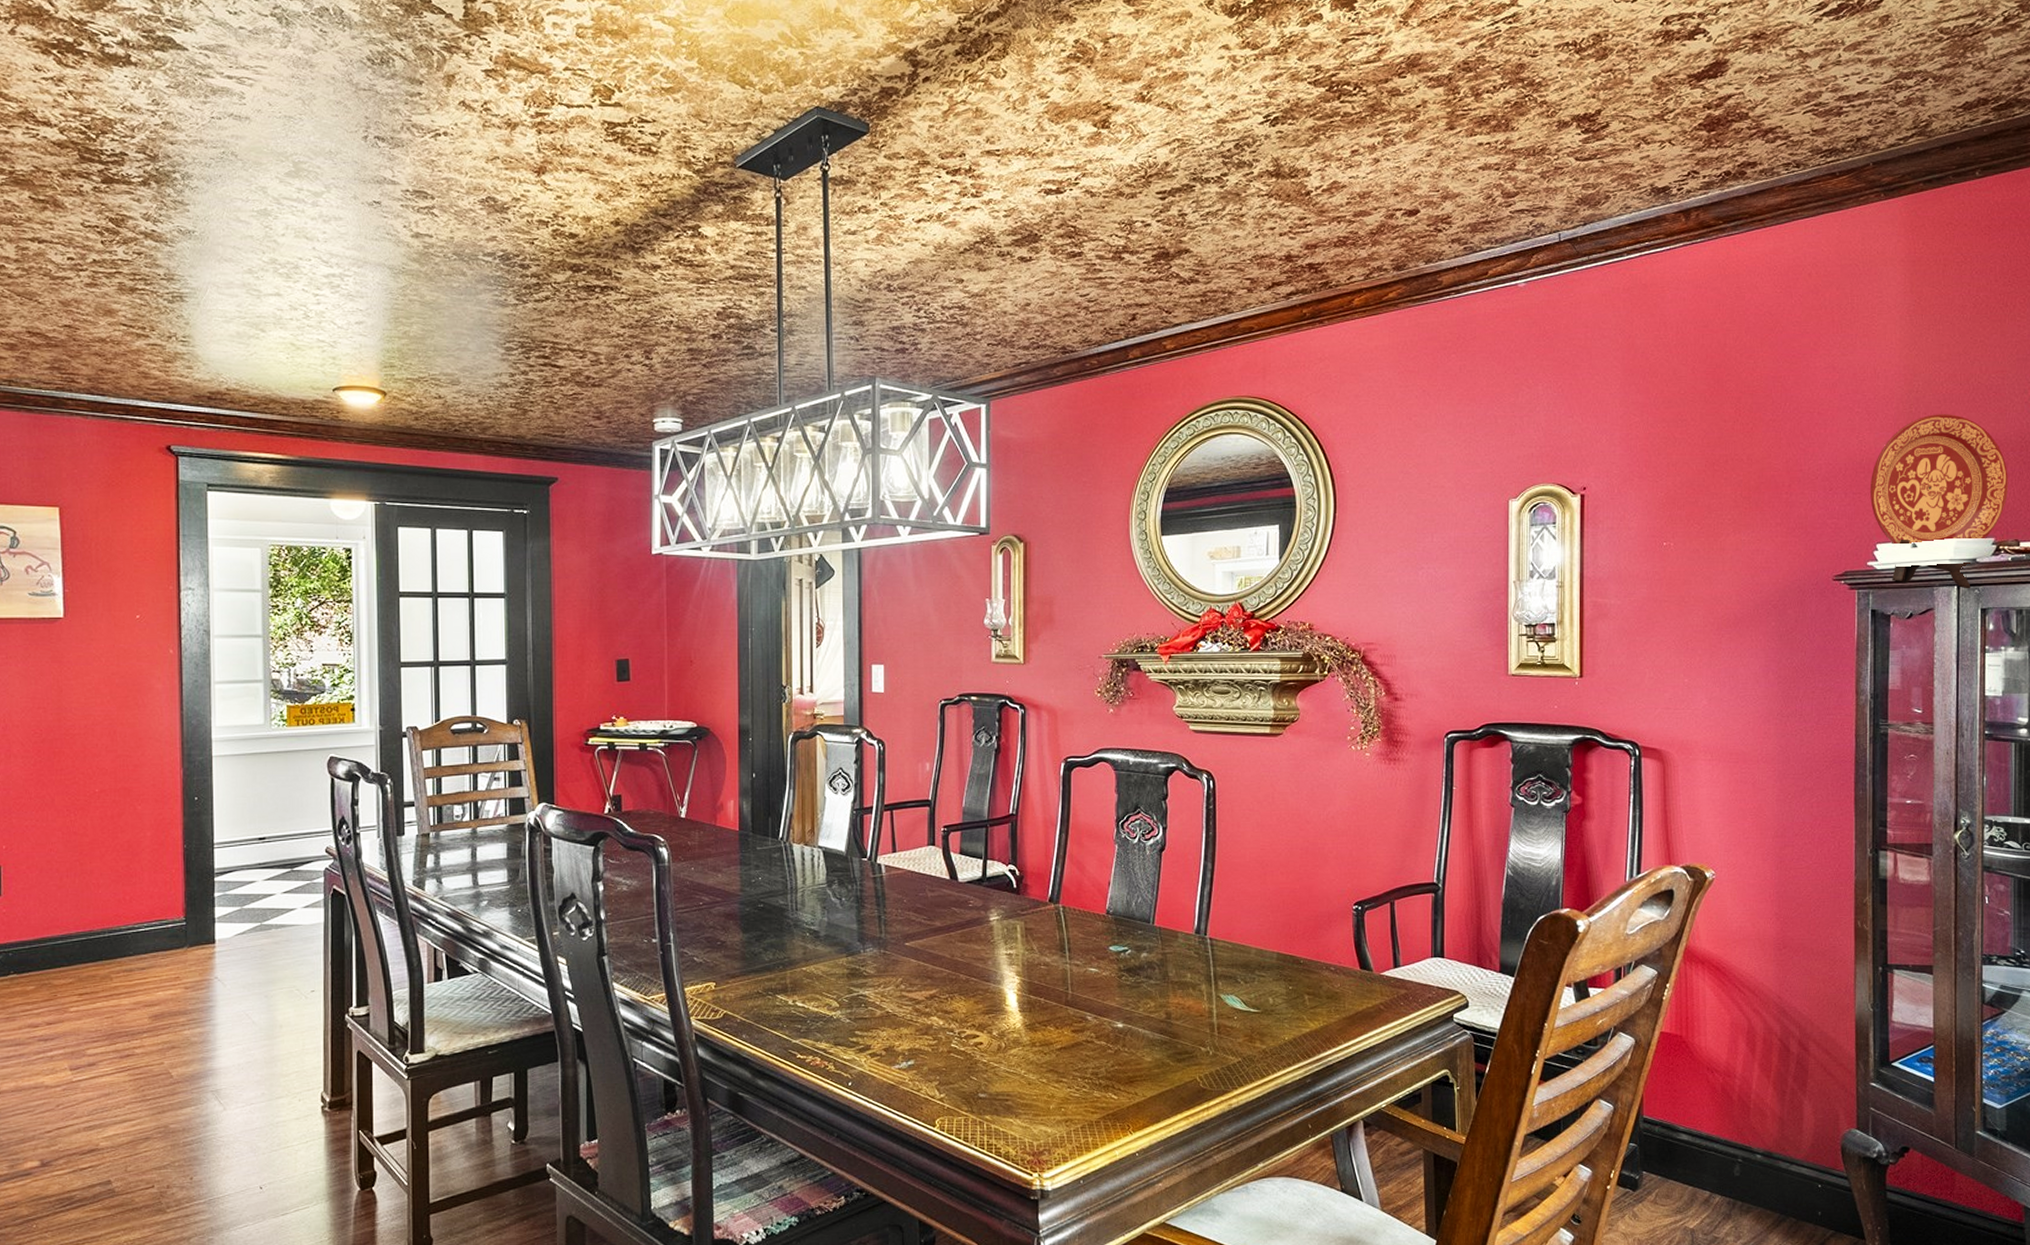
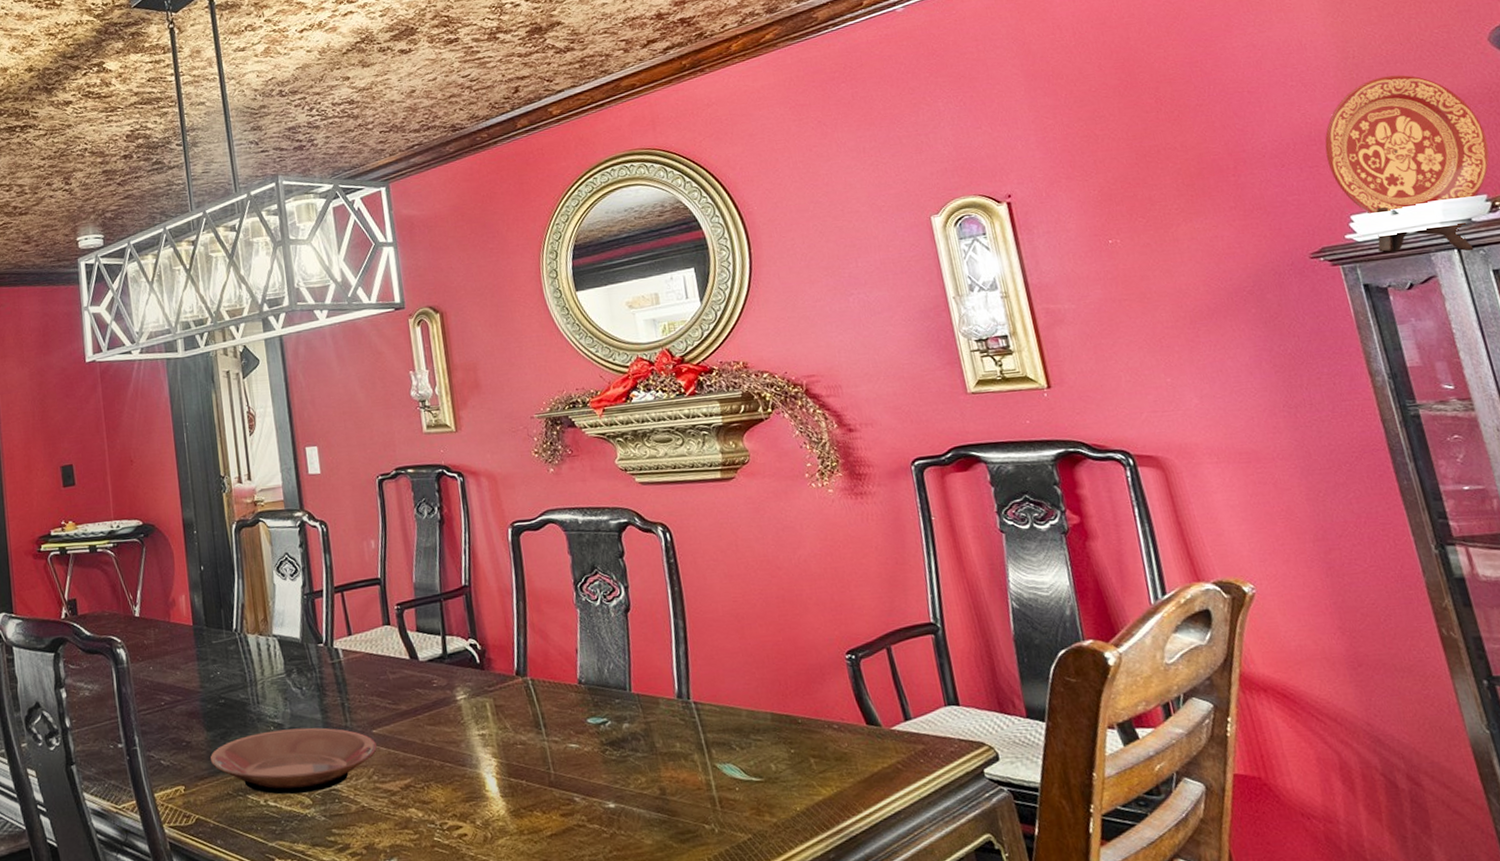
plate: none [744,936,907,996] -> present [210,727,377,795]

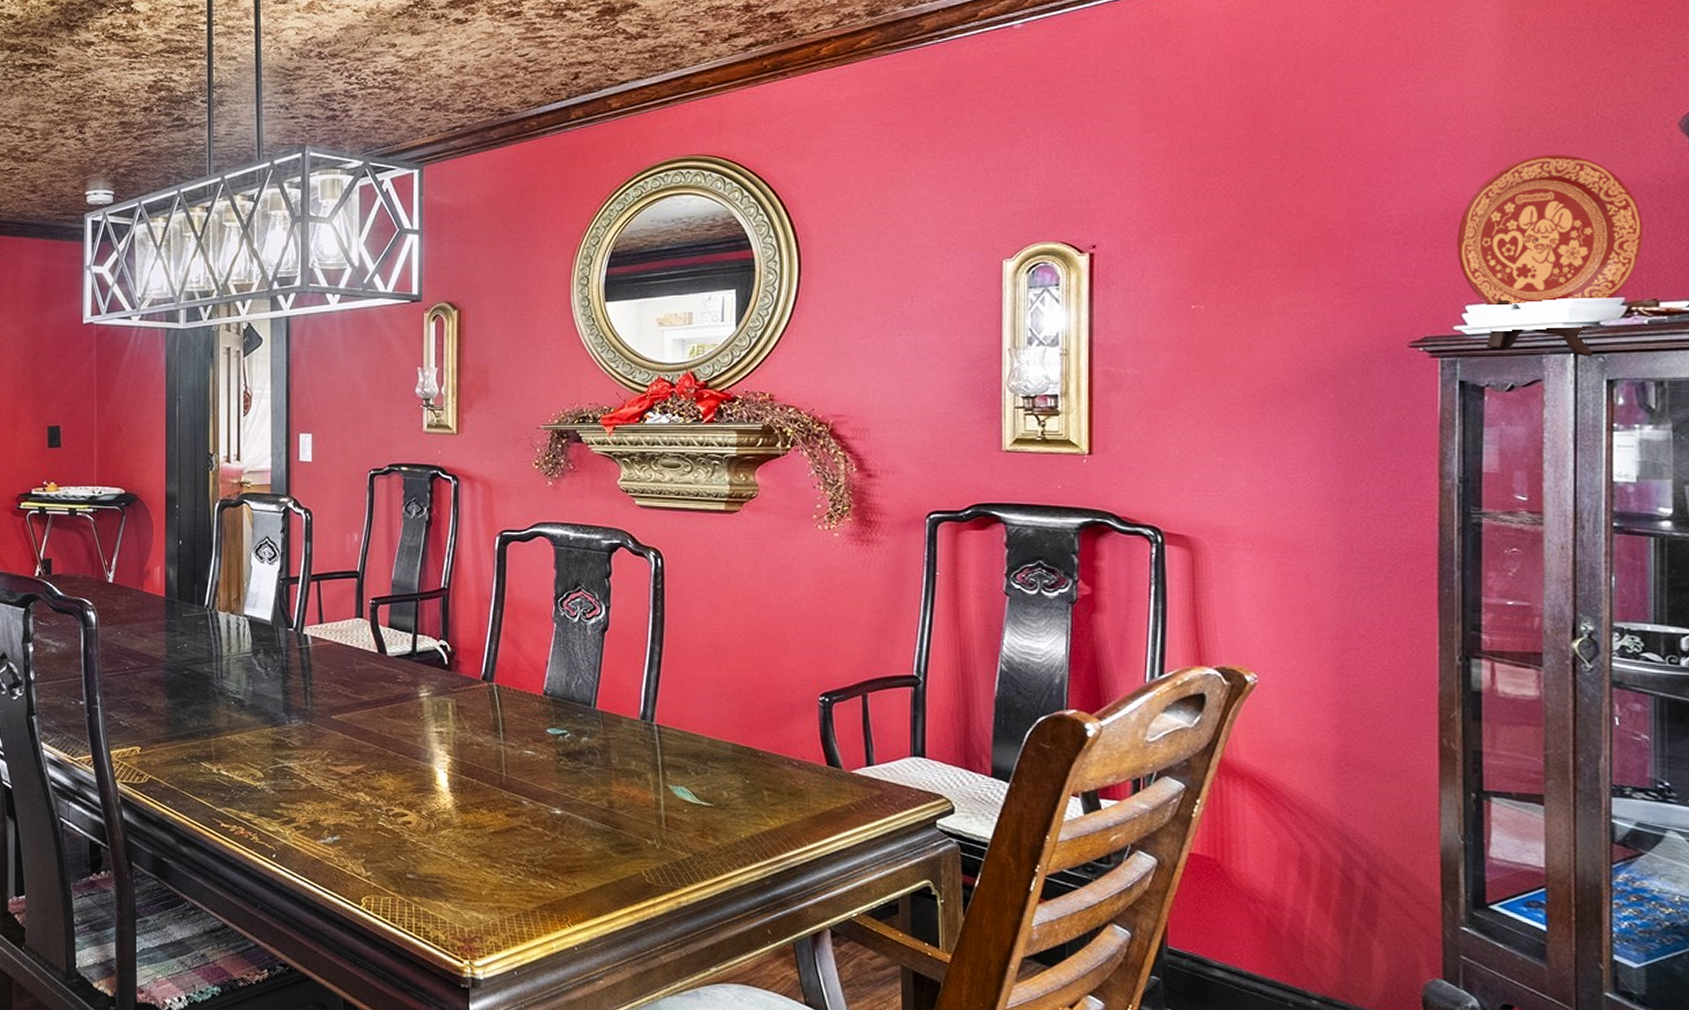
plate: present [210,727,377,795] -> none [169,705,334,766]

